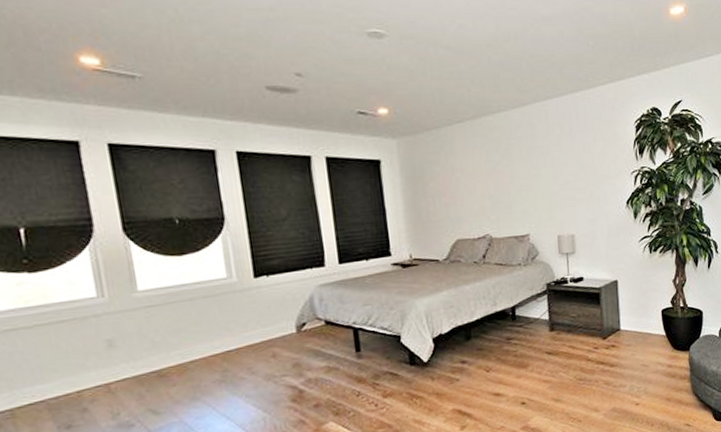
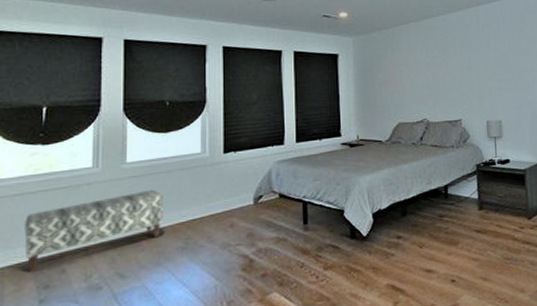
bench: none [26,319,193,413] -> present [24,189,163,272]

